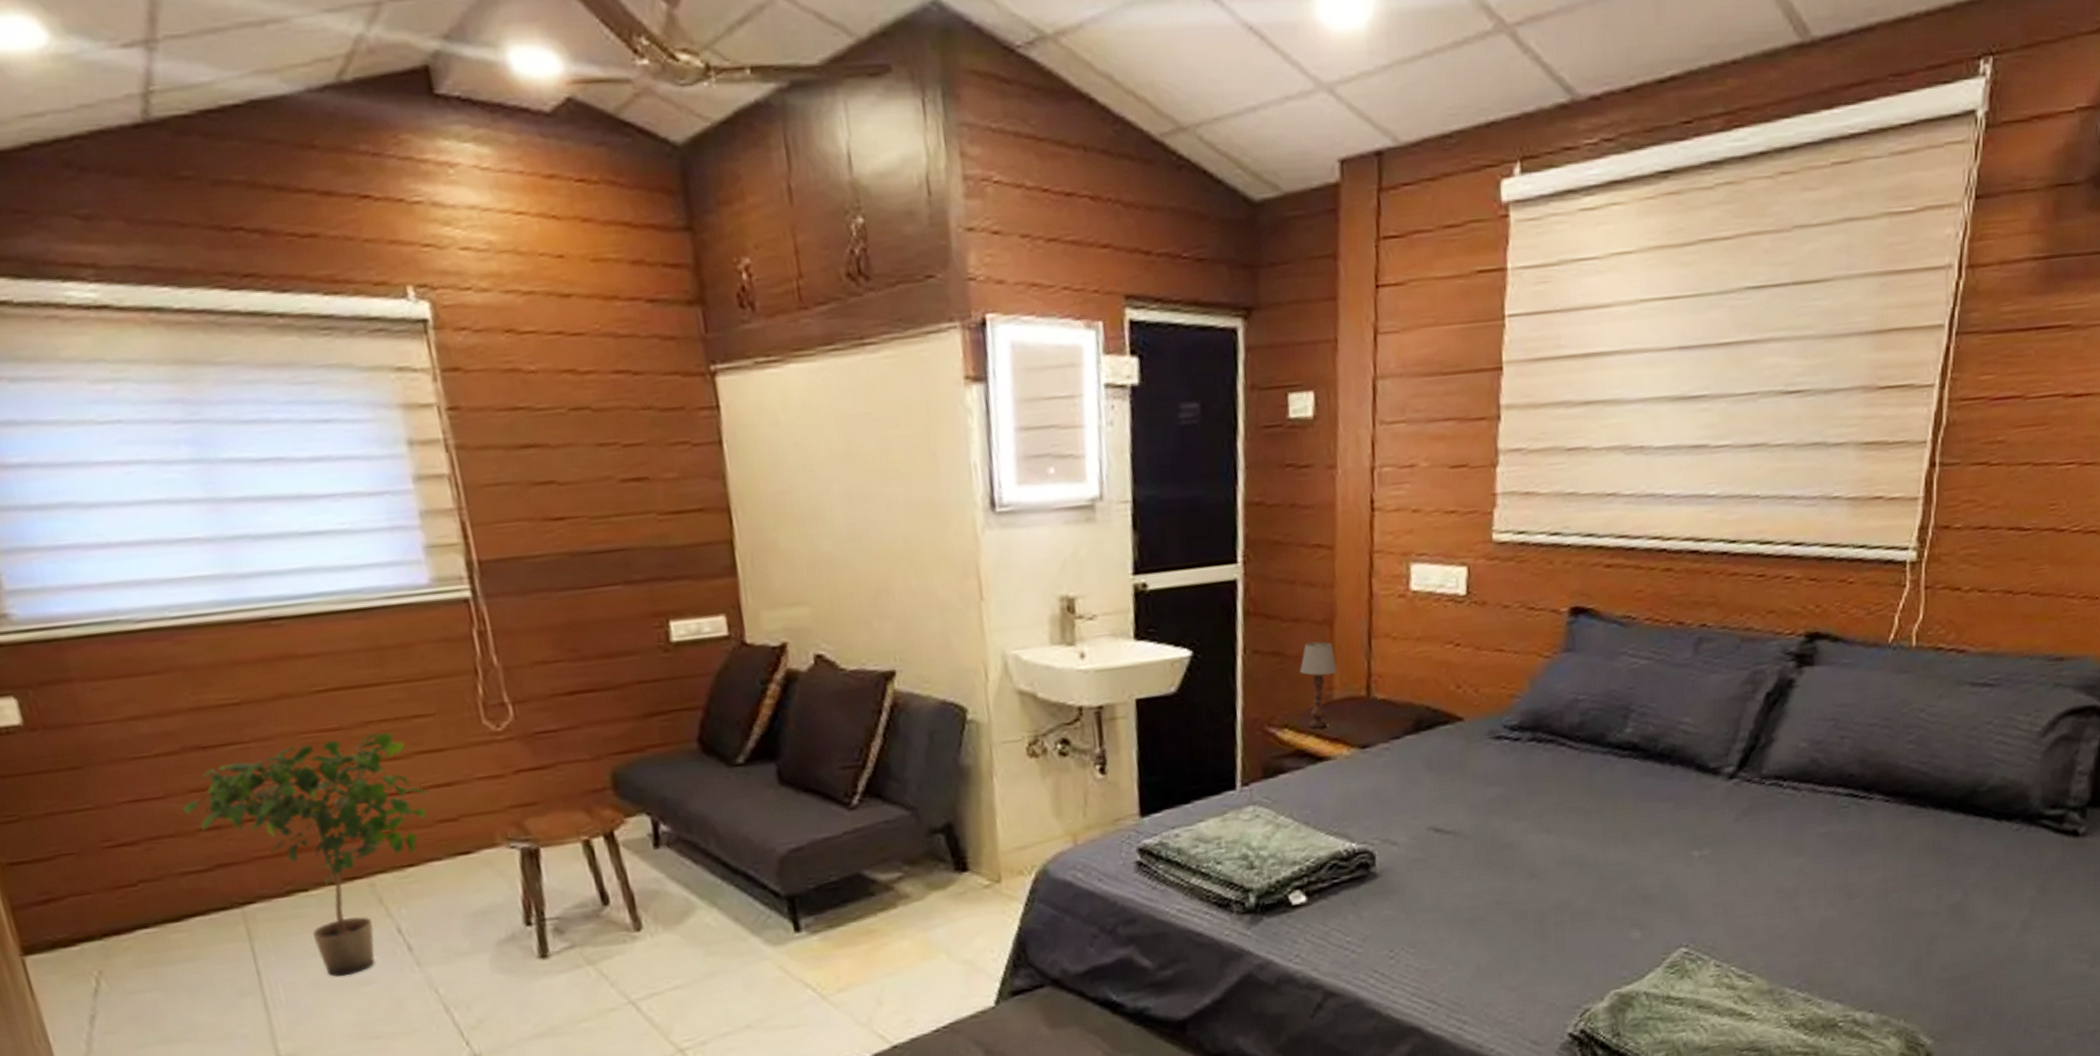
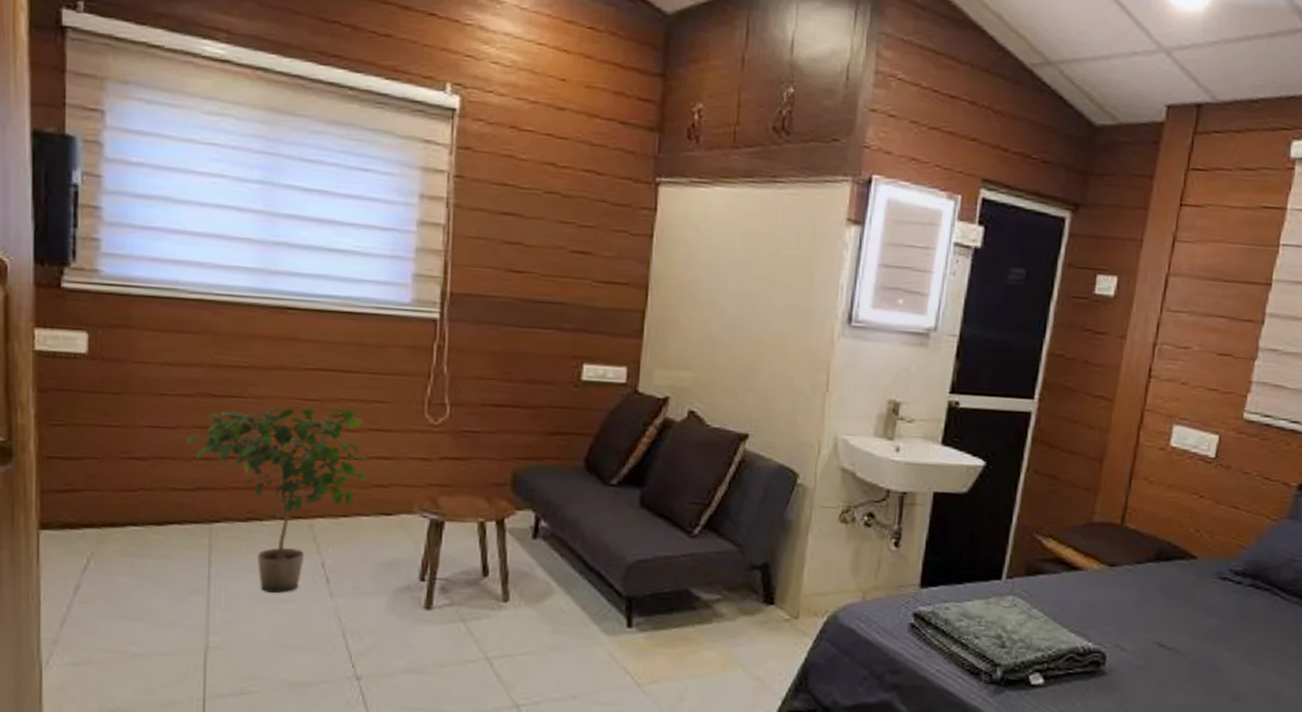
table lamp: present [1300,641,1337,729] -> none [1070,472,1100,544]

